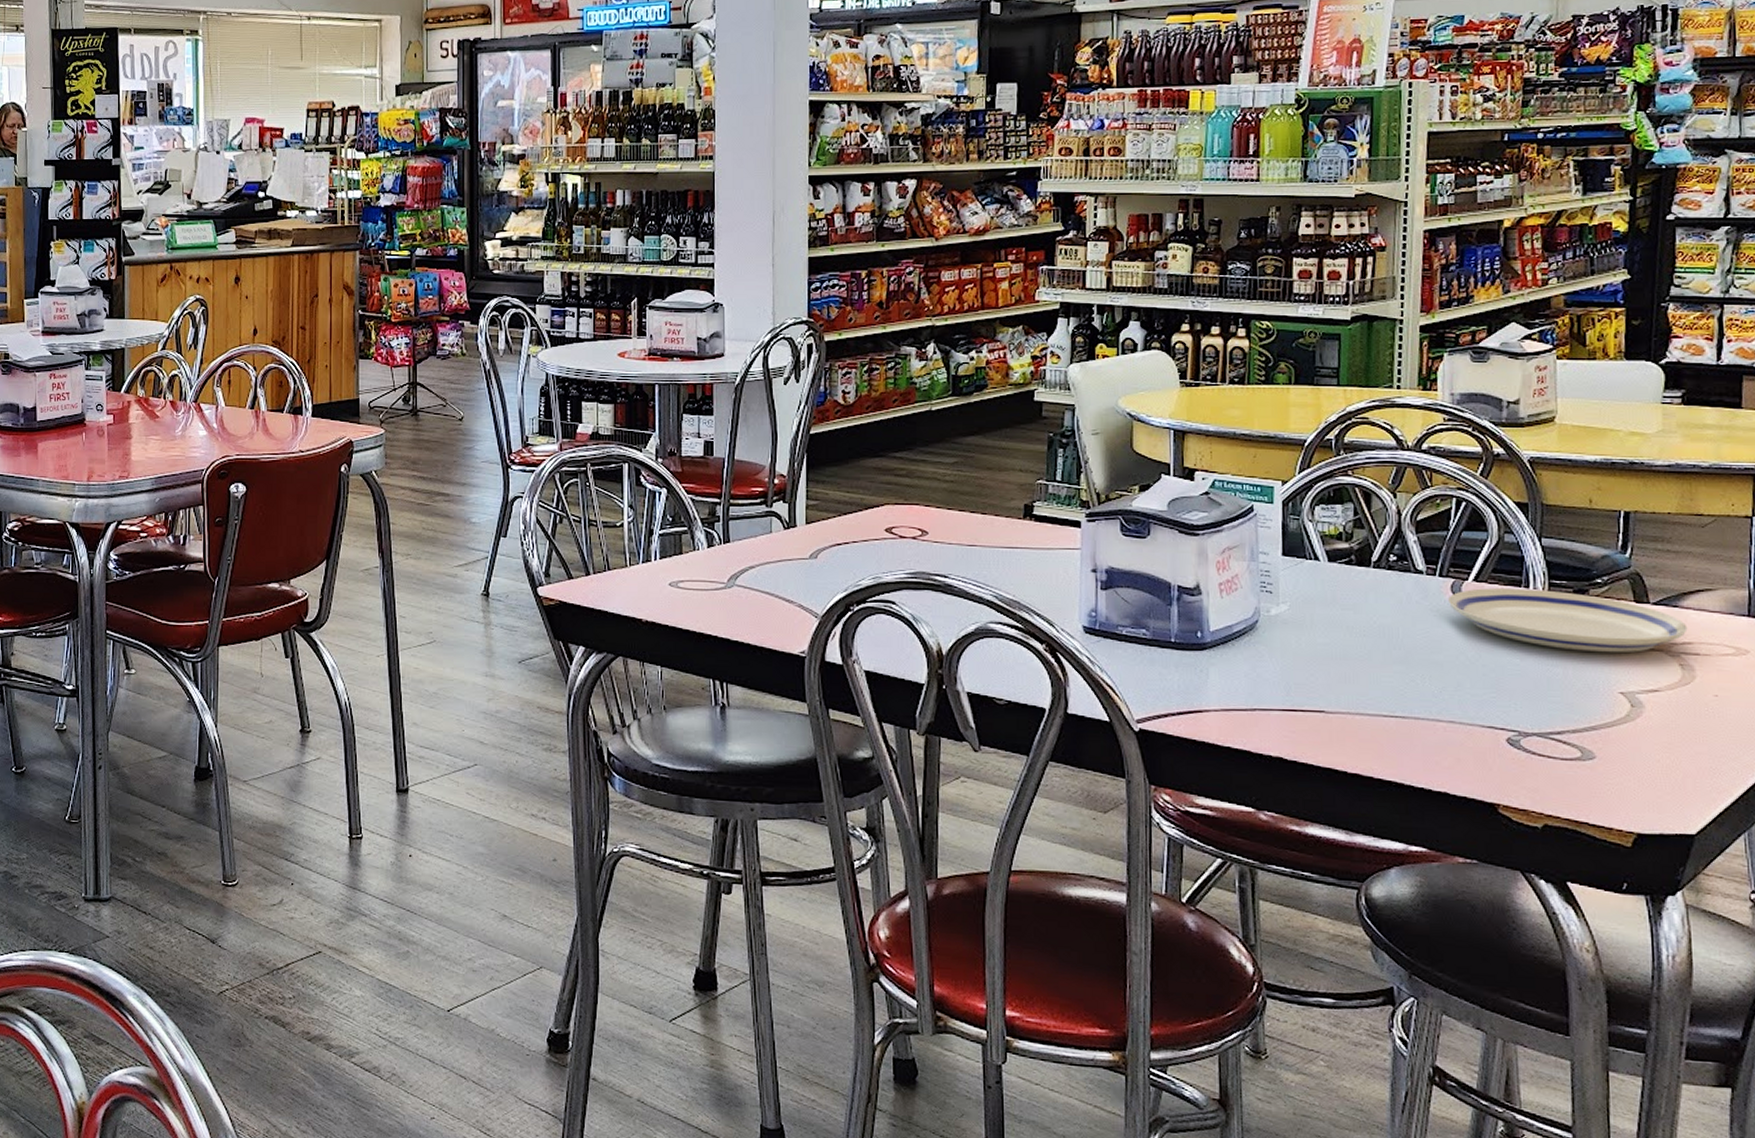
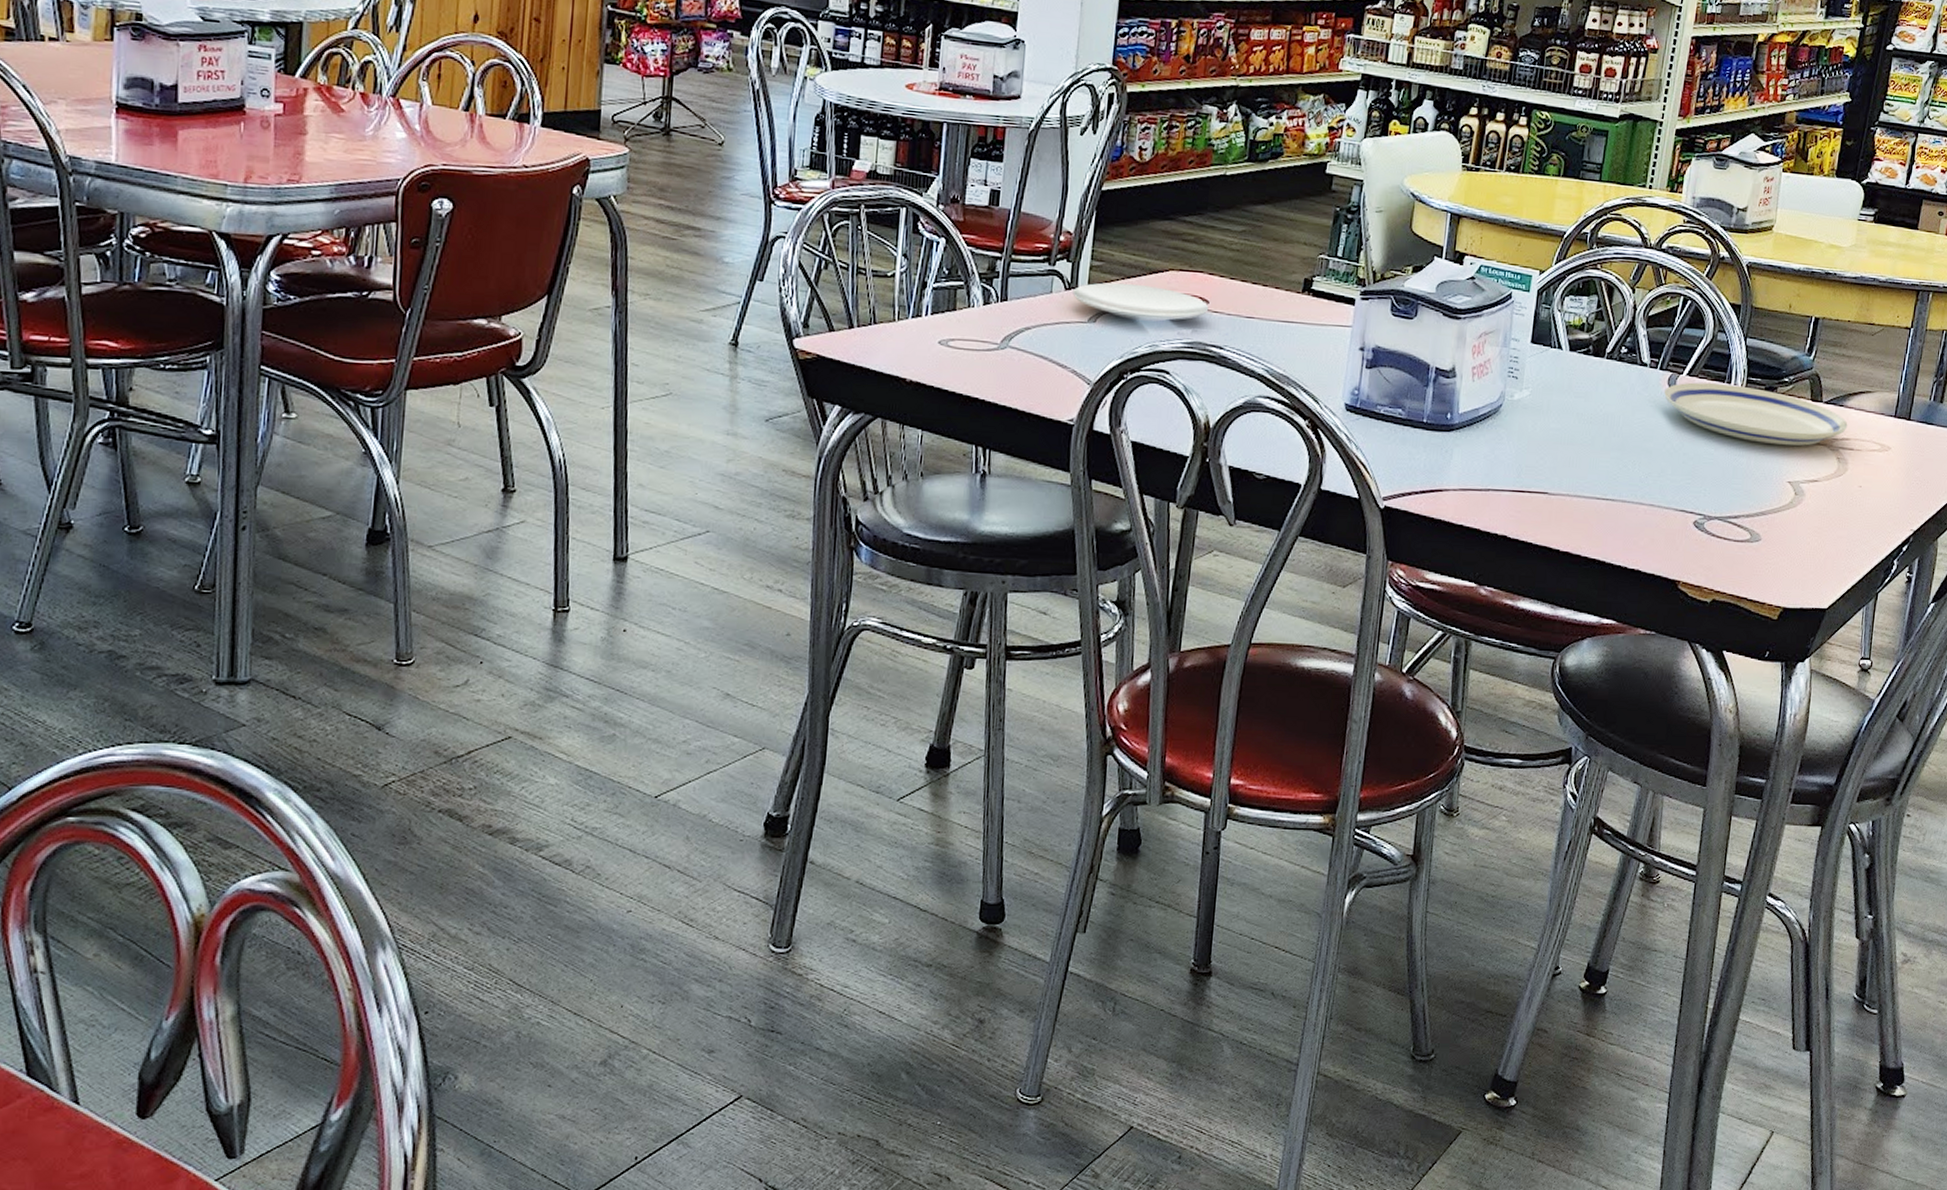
plate: none [792,520,929,554] -> present [1072,282,1209,322]

